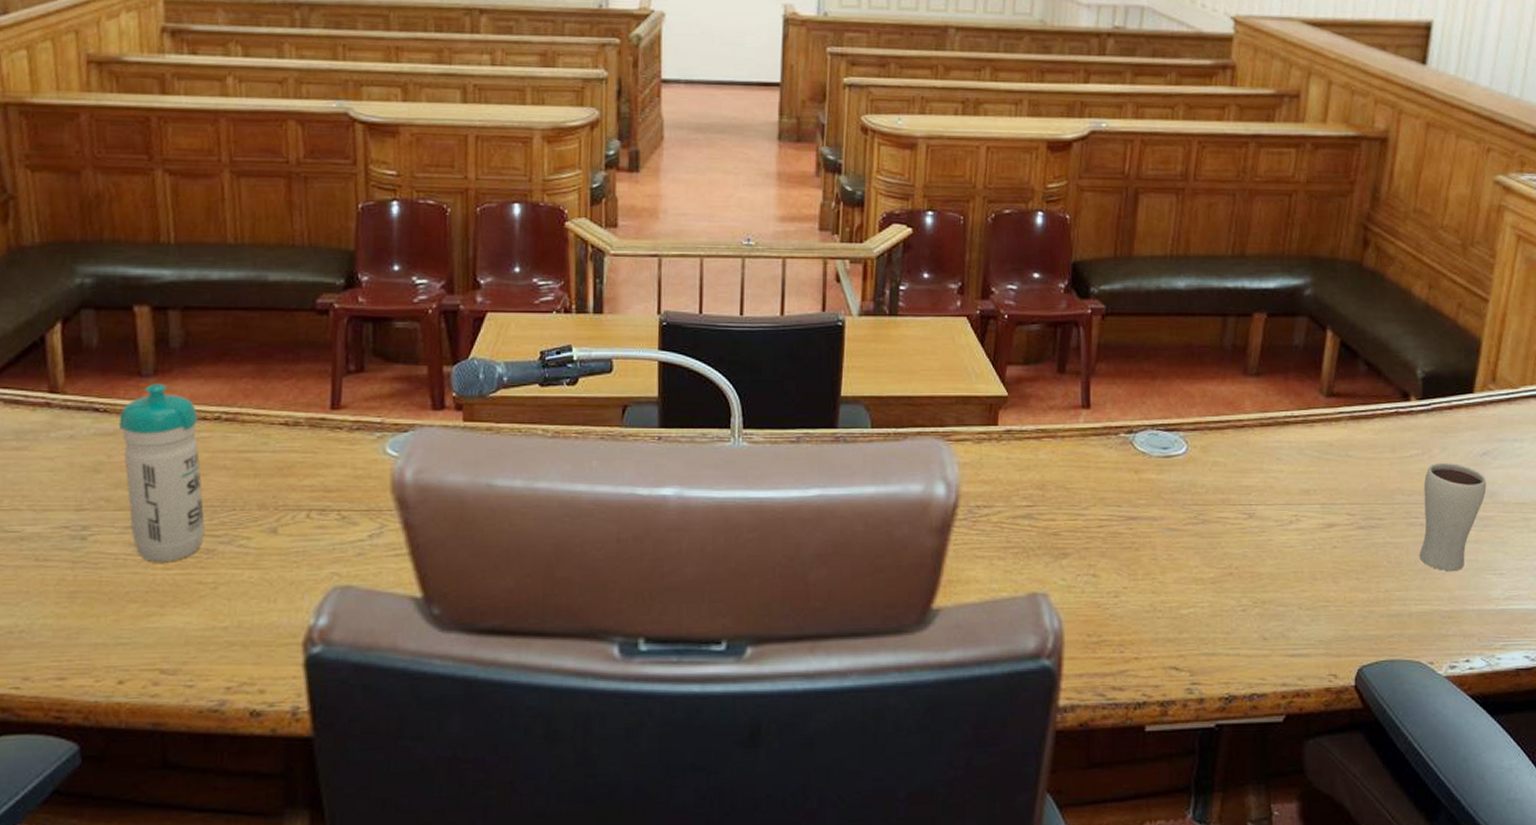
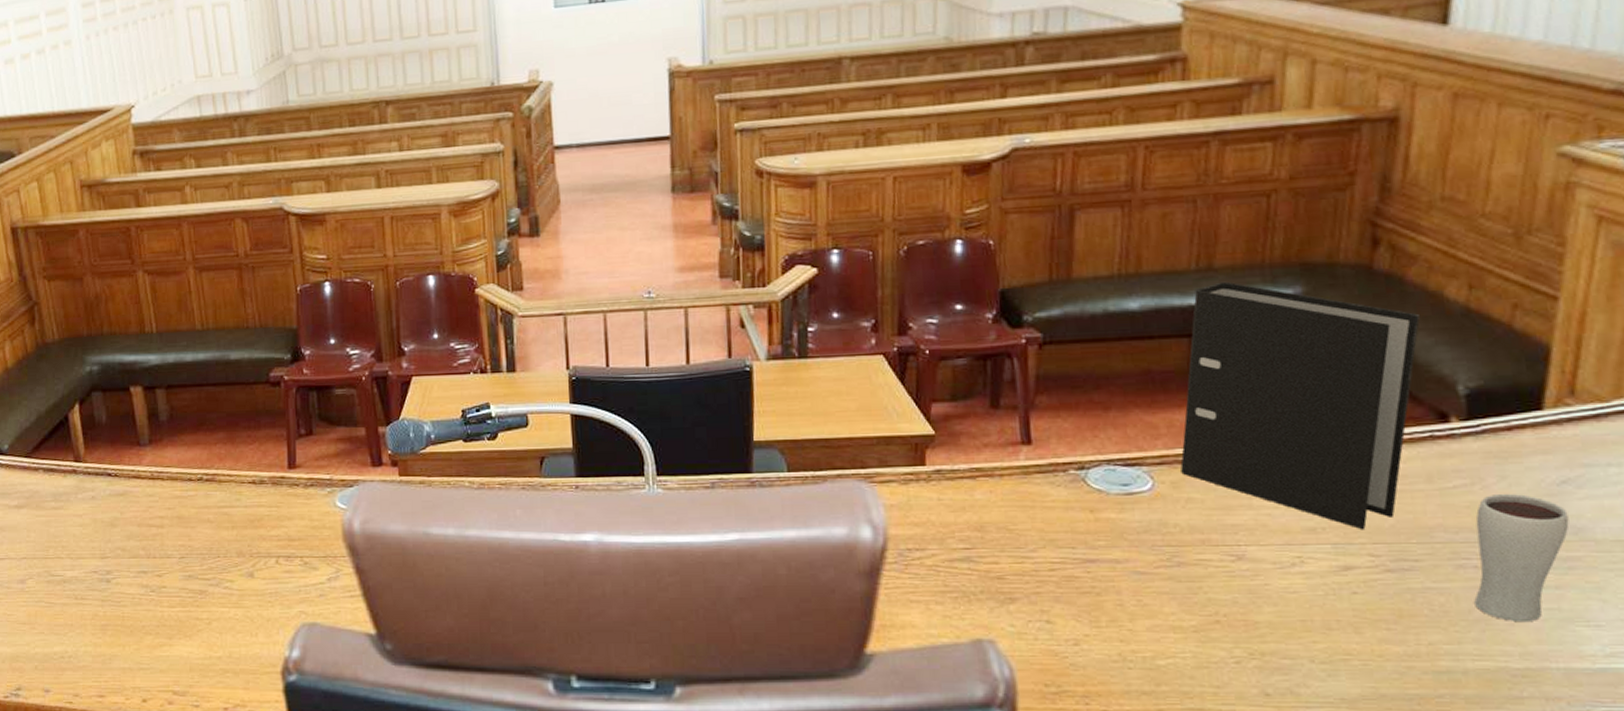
water bottle: present [118,383,205,563] -> none [126,451,197,602]
binder: none [1210,268,1394,492] -> present [1180,281,1420,530]

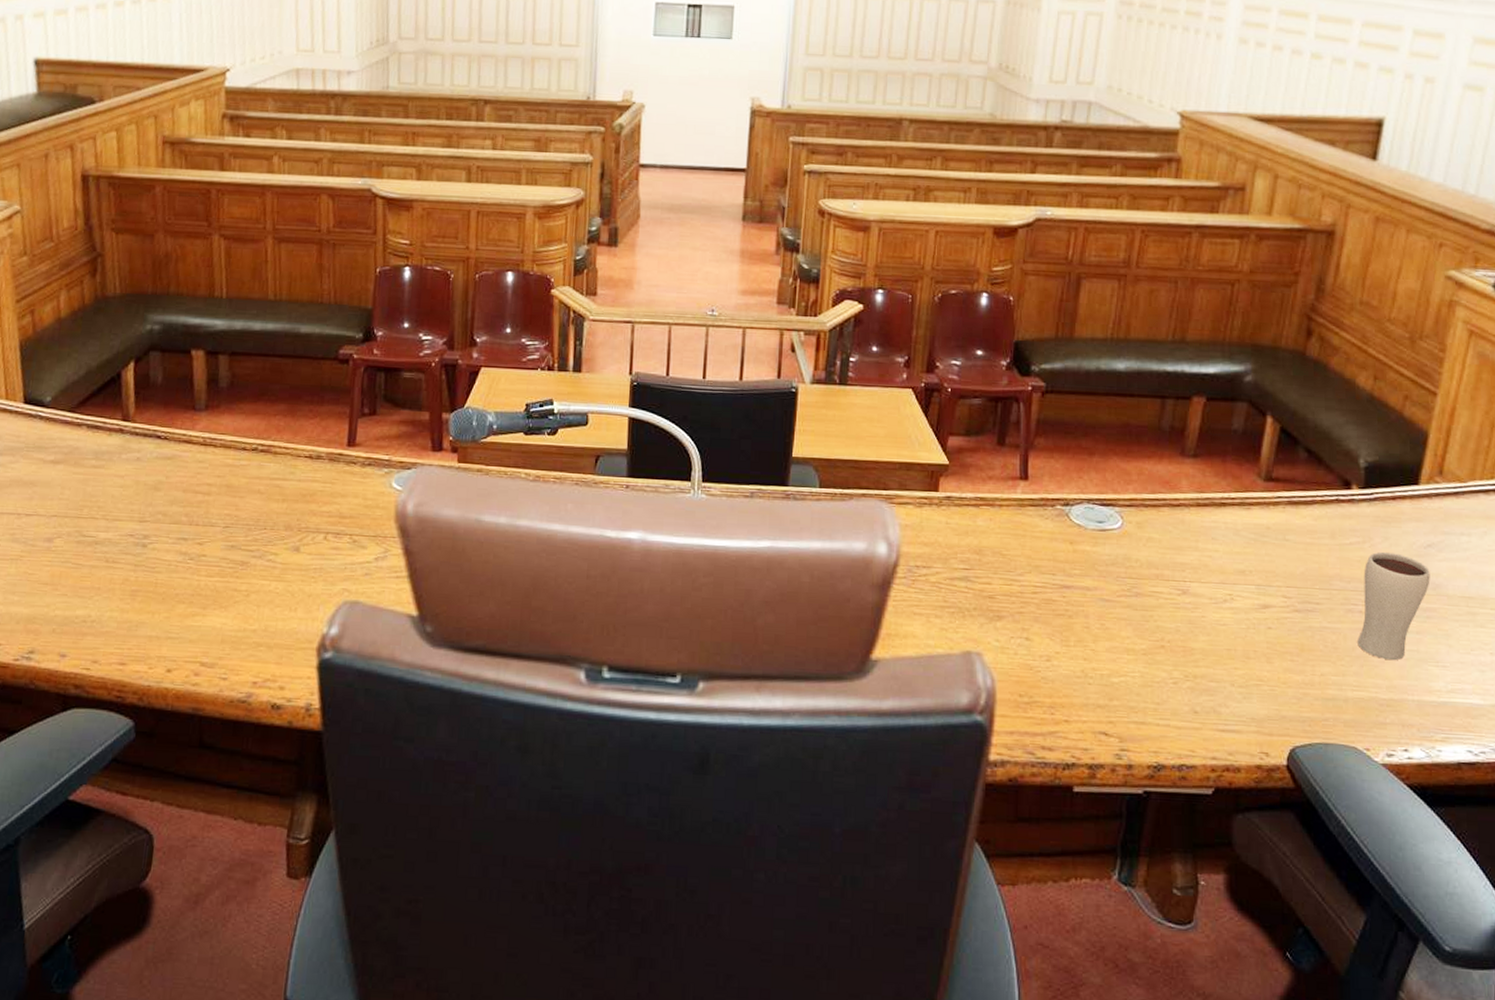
binder: present [1180,281,1420,530] -> none [1145,353,1336,575]

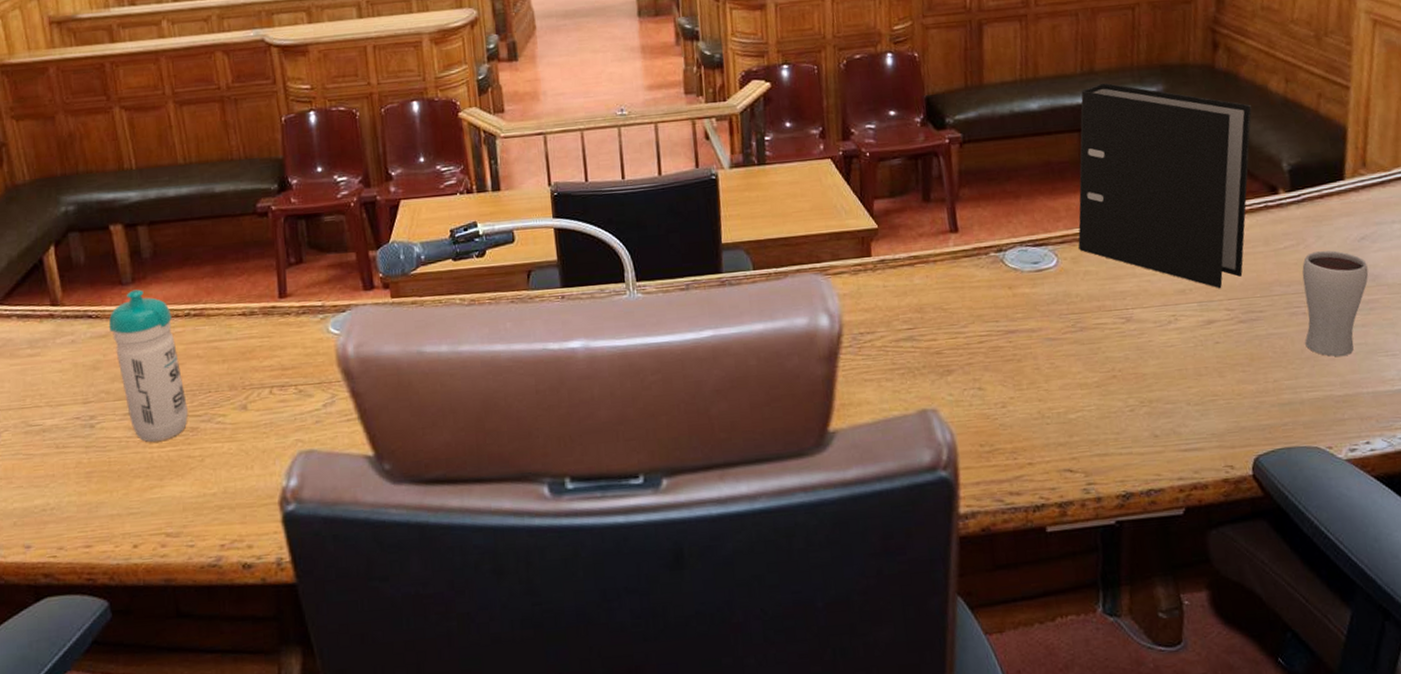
water bottle: none [175,417,241,571] -> present [108,289,188,443]
binder: none [1145,353,1336,575] -> present [1078,82,1252,289]

